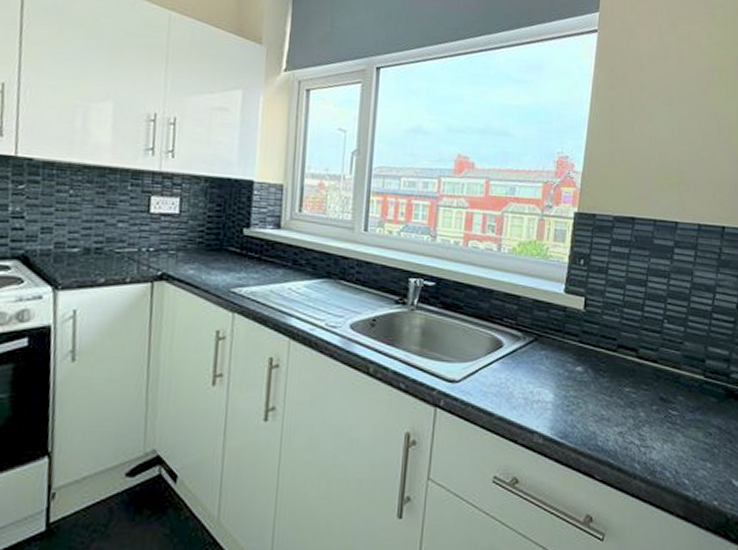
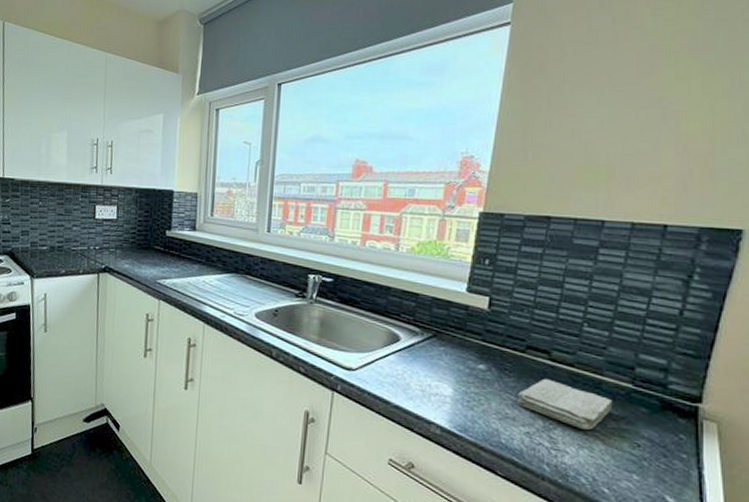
washcloth: none [611,376,690,423] -> present [517,378,613,430]

